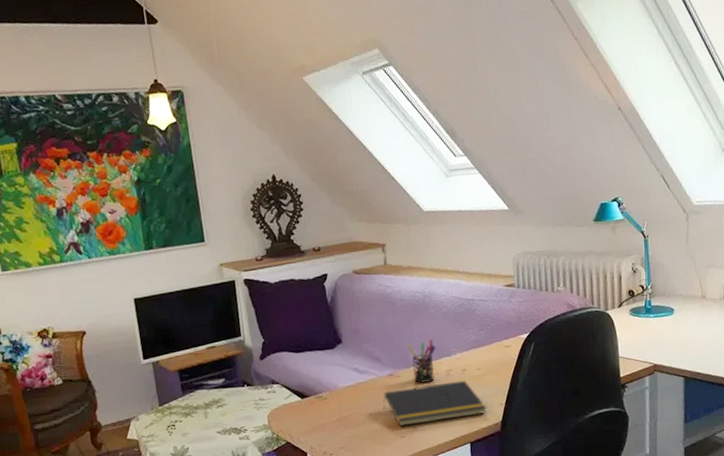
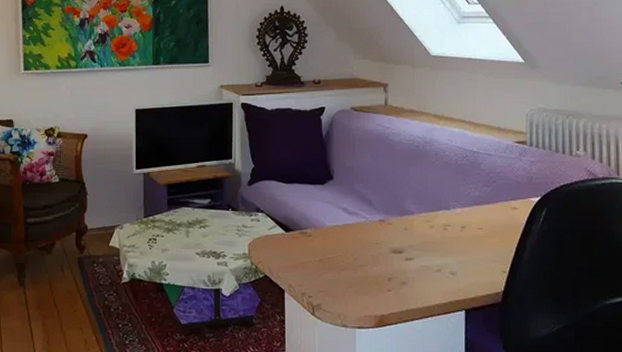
notepad: present [383,380,487,427] -> none [370,237,487,280]
pen holder: present [407,339,436,383] -> none [402,189,434,235]

